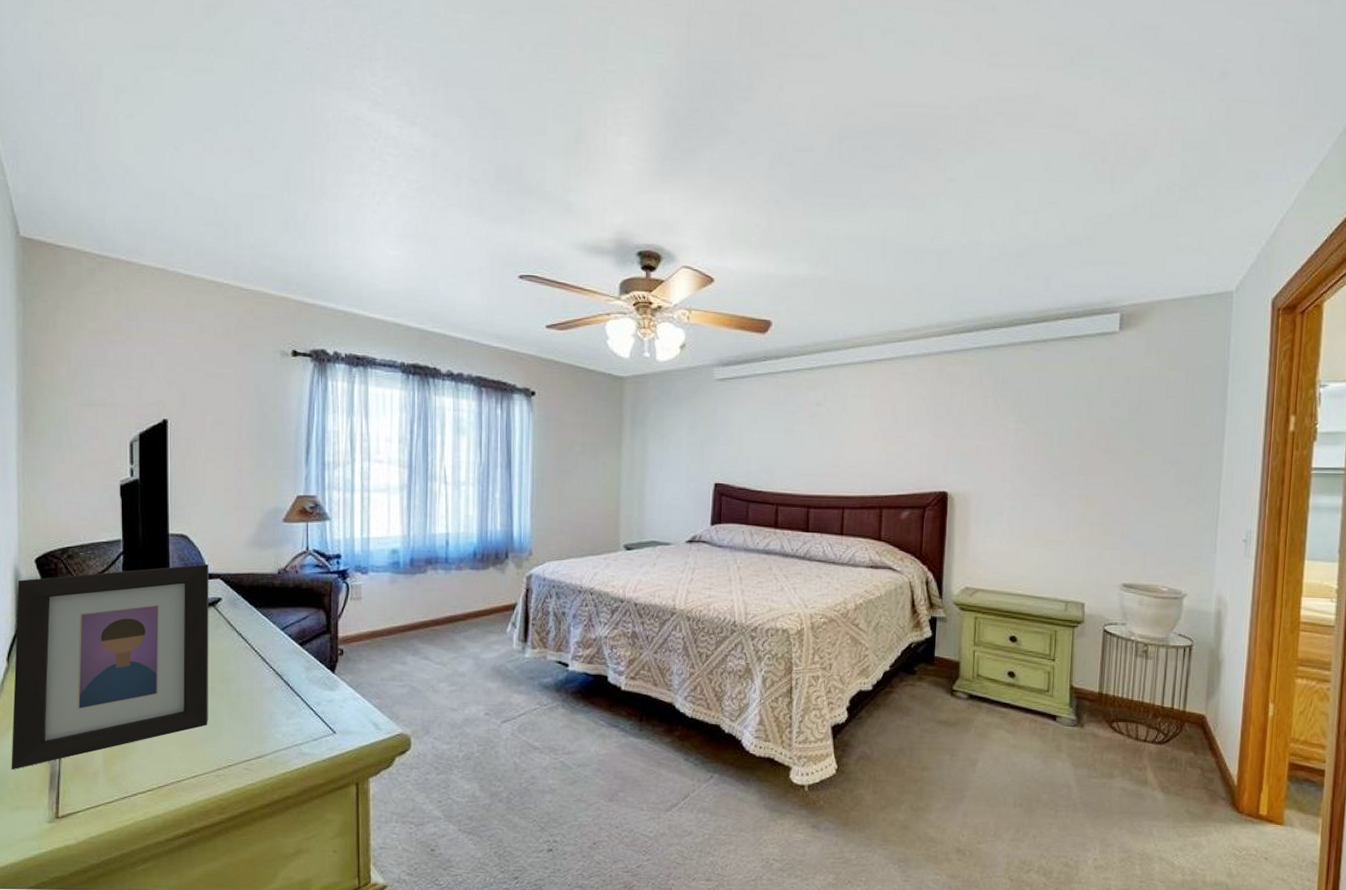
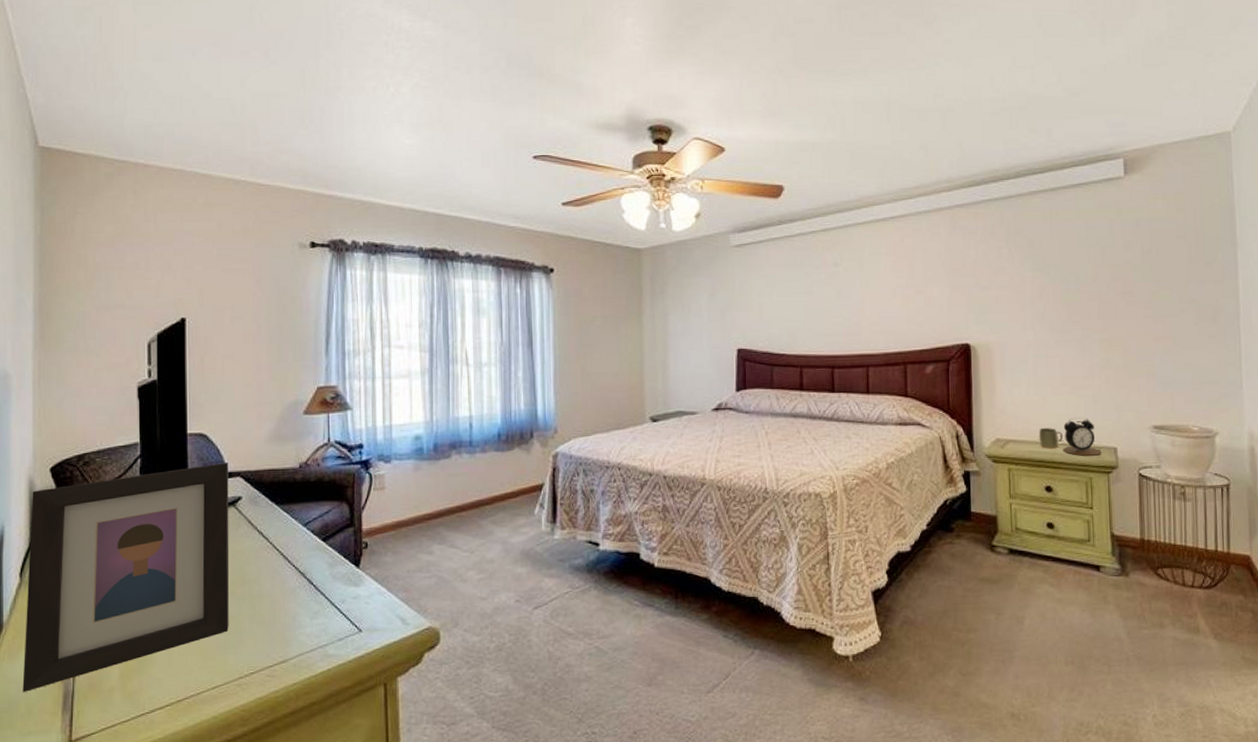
mug: none [1007,579,1032,600] -> present [1038,428,1063,449]
alarm clock: none [1031,570,1069,610] -> present [1063,417,1102,456]

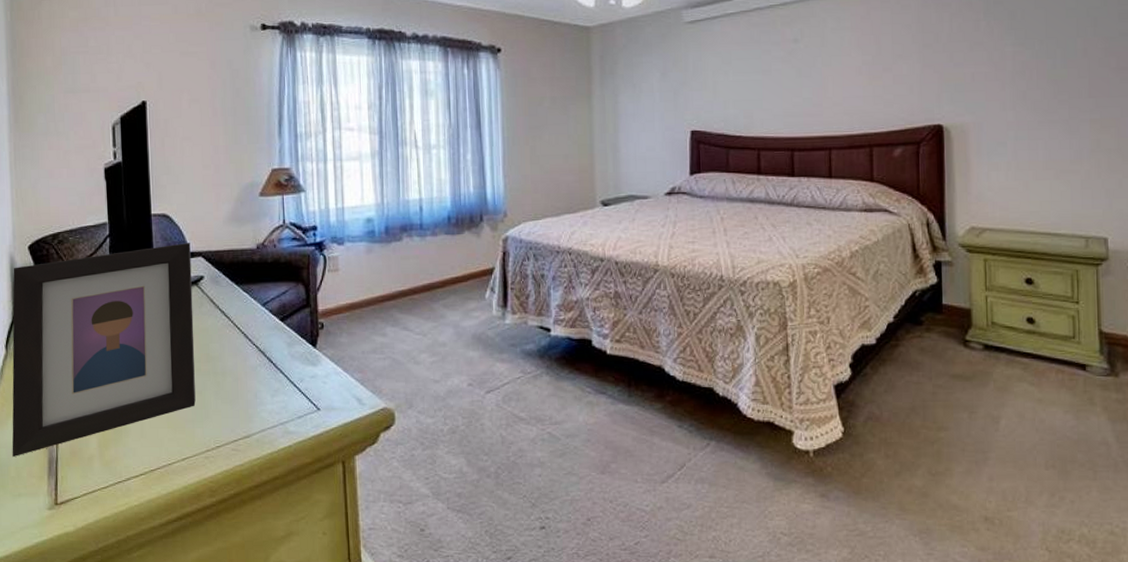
mug: present [1038,428,1063,449] -> none [1018,216,1046,239]
alarm clock: present [1063,417,1102,456] -> none [1046,204,1090,246]

